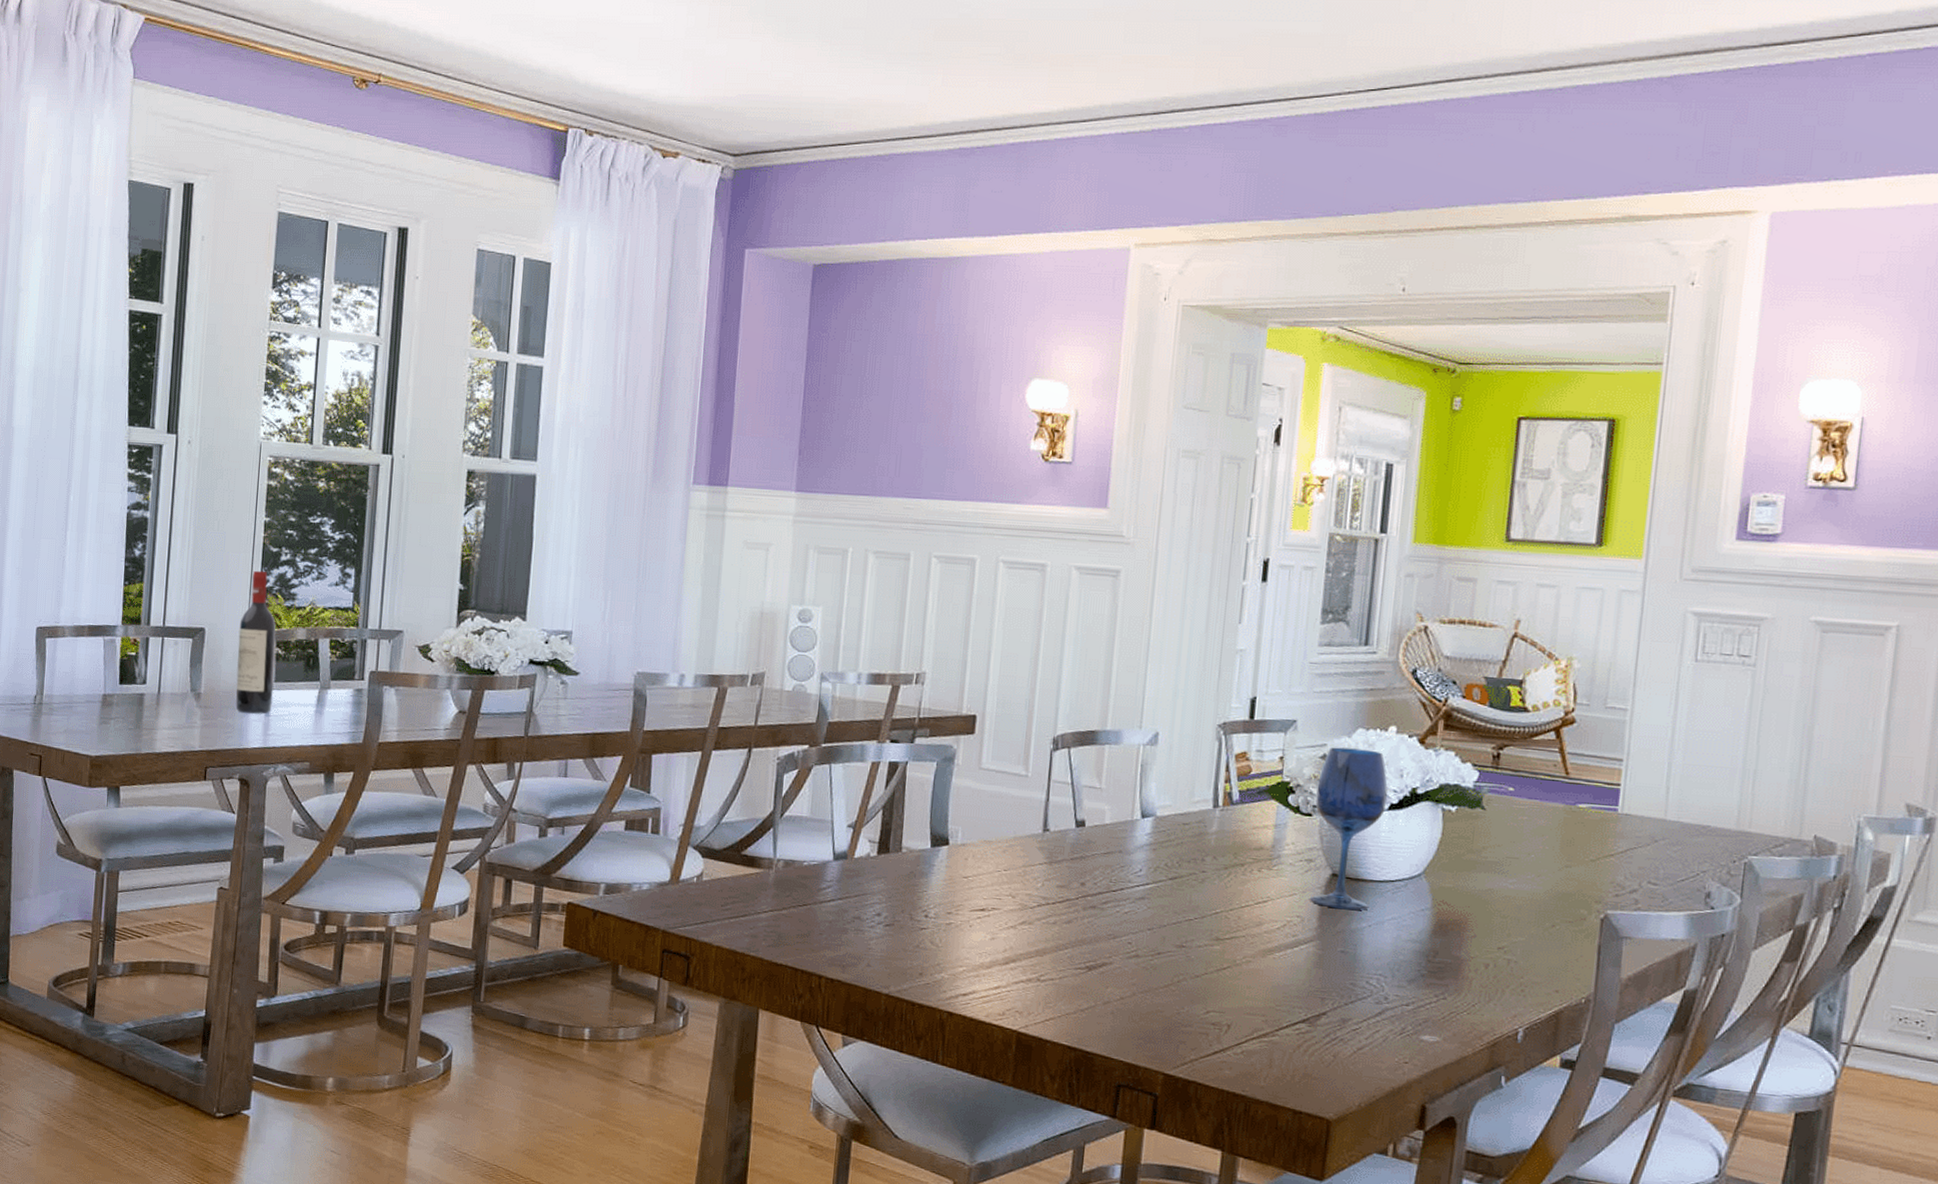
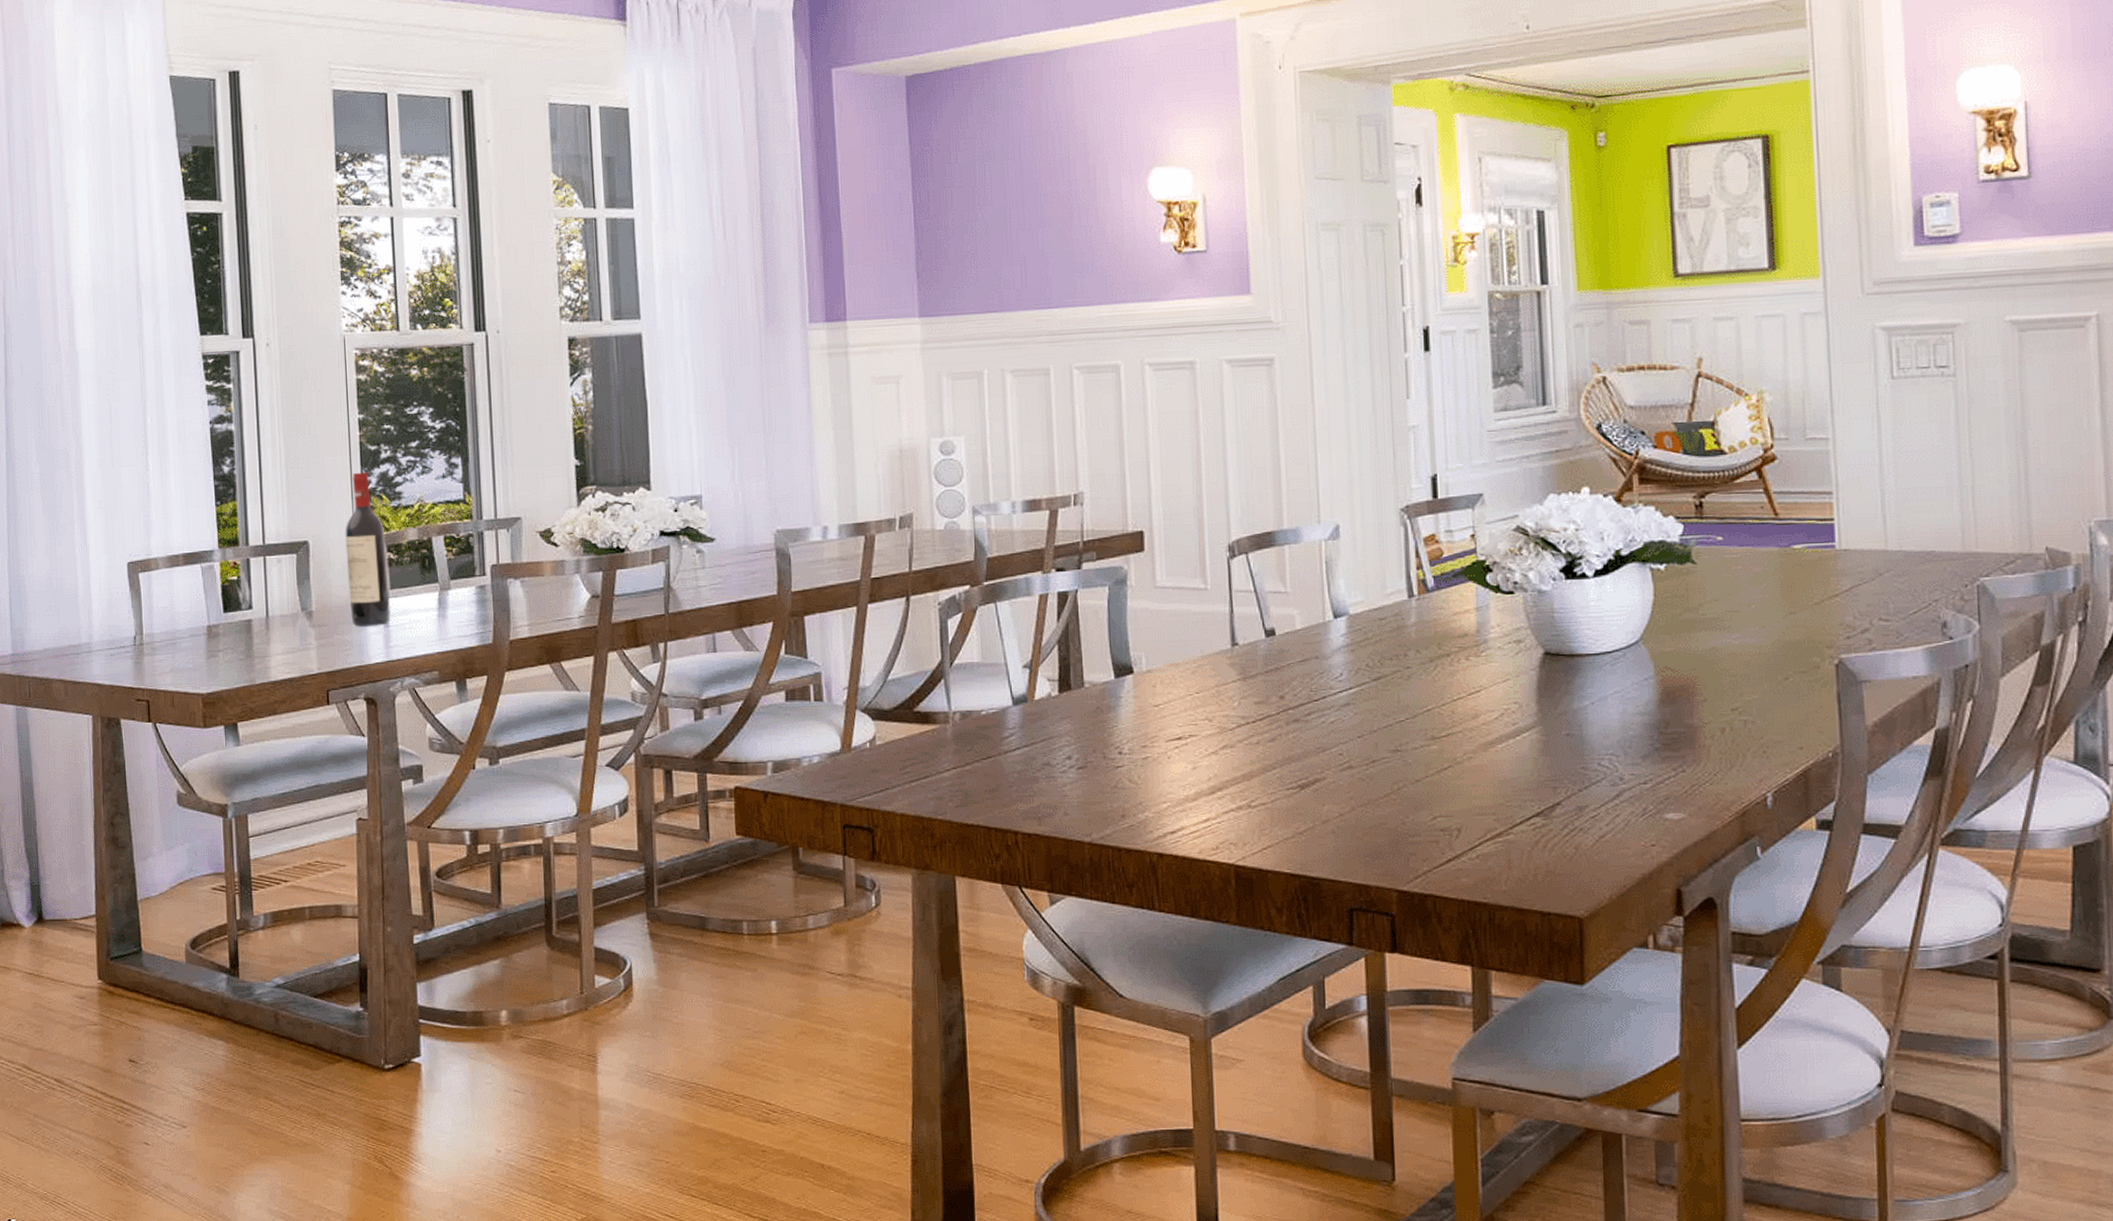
wineglass: present [1309,747,1388,911] -> none [1515,515,1590,690]

